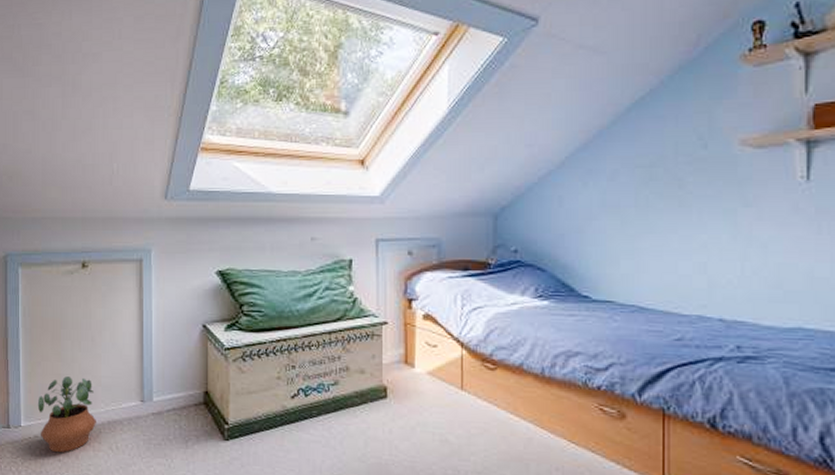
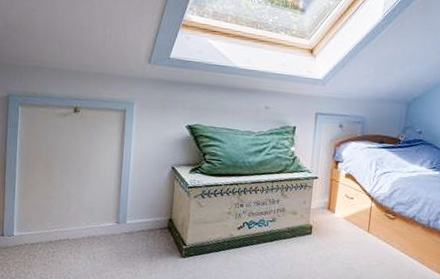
potted plant: present [37,376,96,453] -> none [29,198,78,259]

